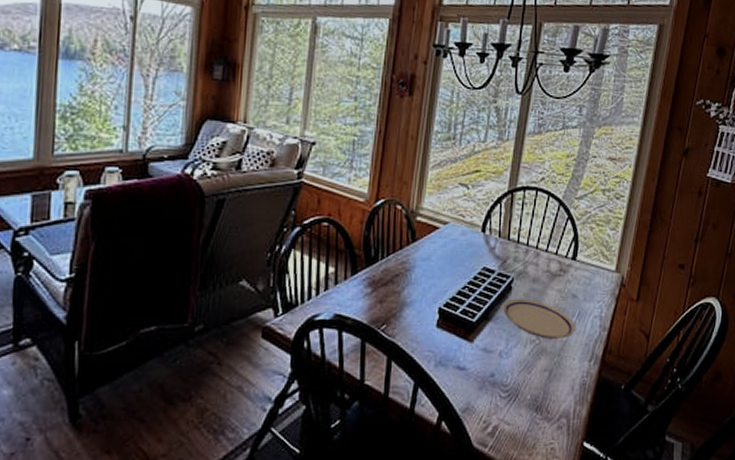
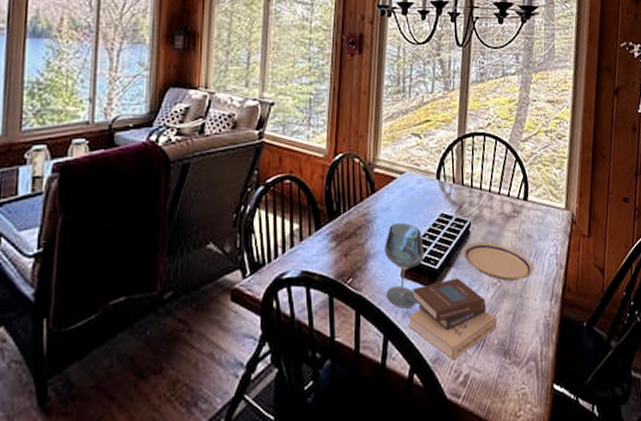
wine glass: none [420,273,463,358] -> present [384,222,424,308]
books: none [439,332,532,412] -> present [407,278,498,361]

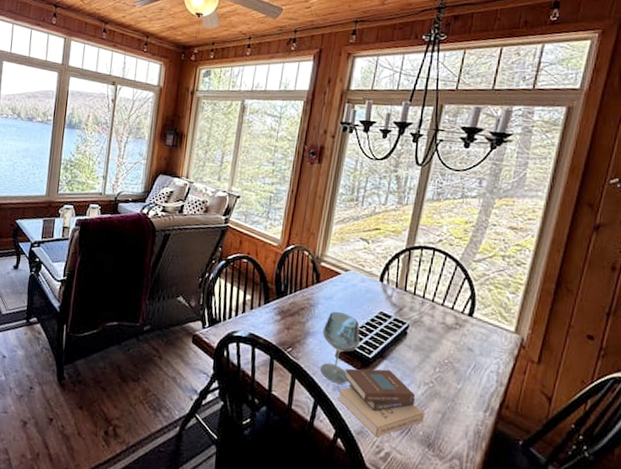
plate: present [463,241,534,281] -> none [398,343,471,387]

